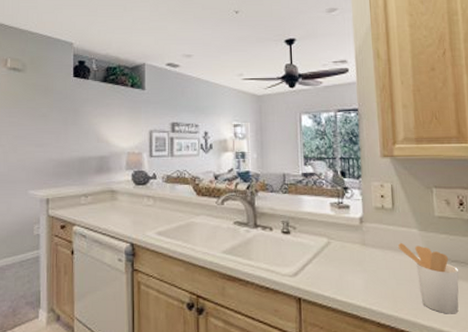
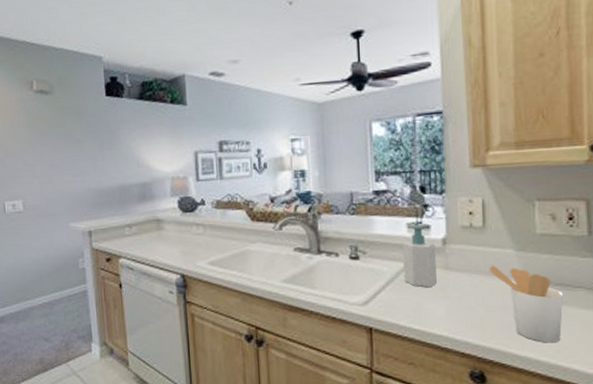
soap bottle: none [327,205,356,262] -> present [403,225,437,288]

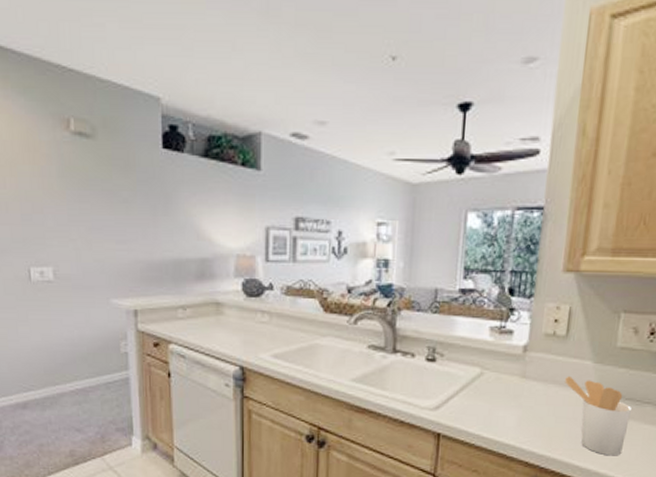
soap bottle: present [403,225,437,288] -> none [479,329,516,396]

